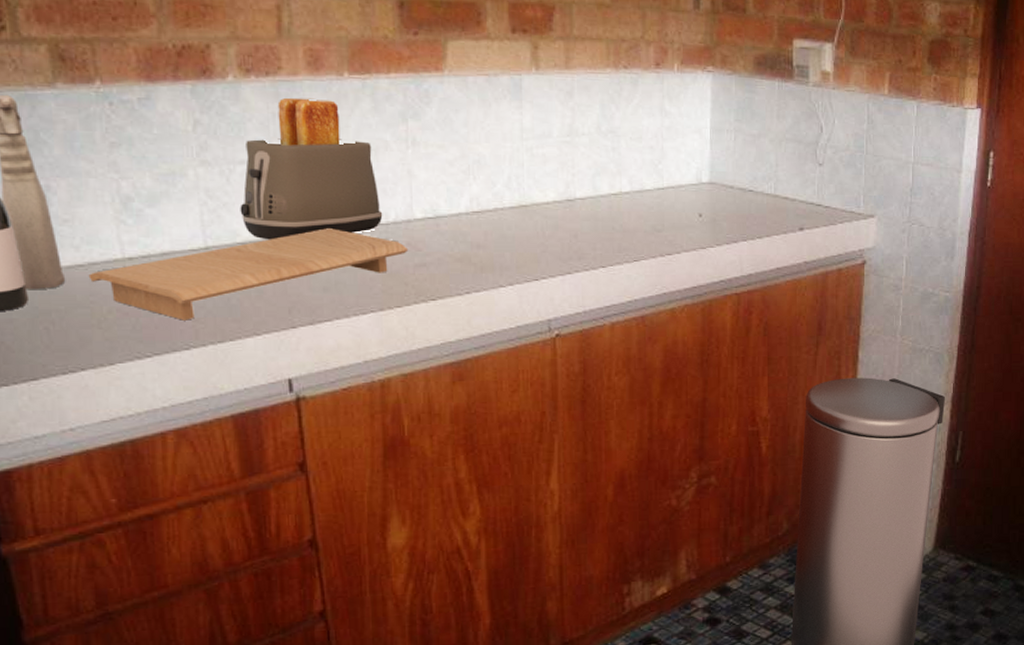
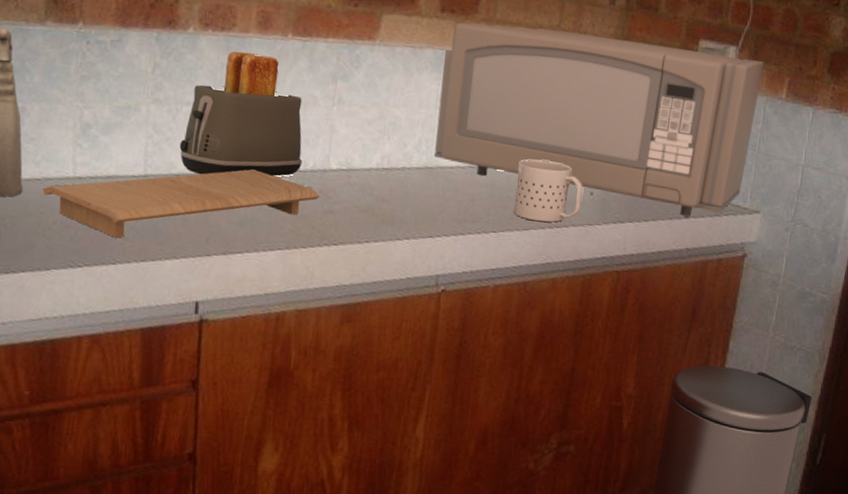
microwave: none [522,40,863,229] -> present [433,20,765,217]
mug: none [619,185,692,251] -> present [513,159,584,223]

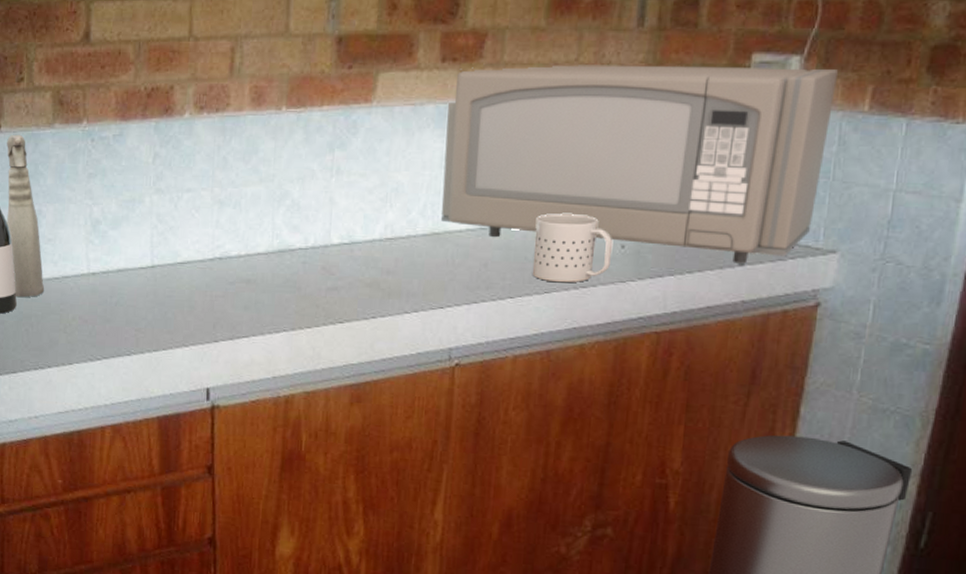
cutting board: present [42,169,320,238] -> none [61,251,323,330]
toaster: present [179,50,303,177] -> none [182,131,303,261]

